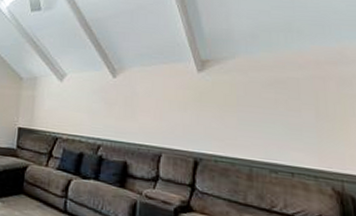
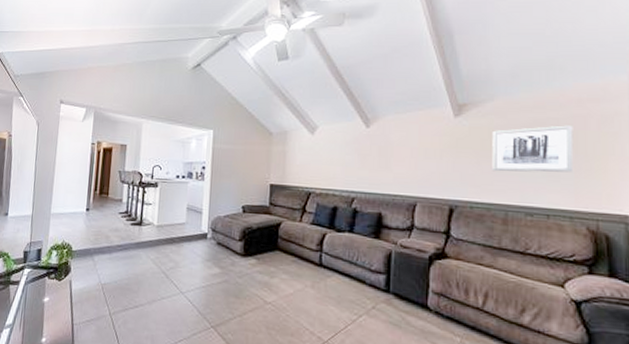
wall art: none [235,85,314,132] -> present [492,125,574,173]

